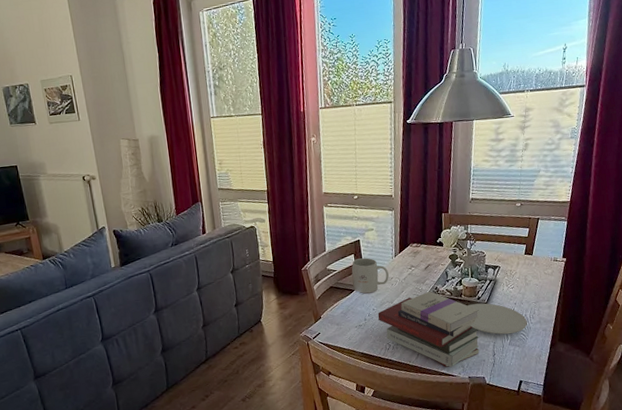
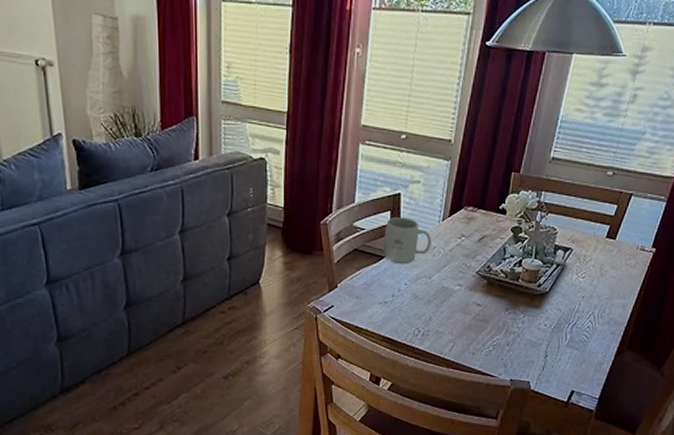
books: present [377,291,480,368] -> none [409,269,537,366]
plate: present [468,303,527,335] -> none [523,292,594,334]

